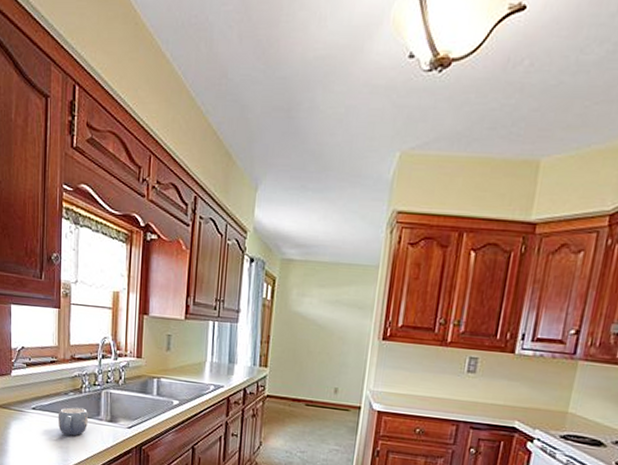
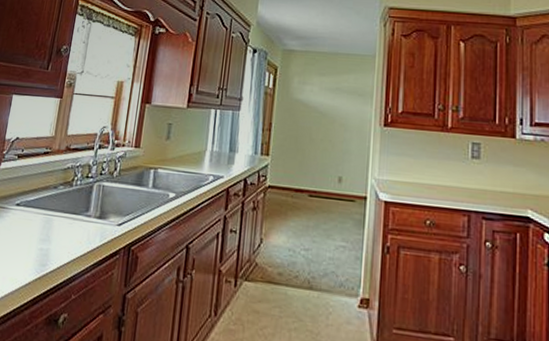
mug: present [57,407,89,436] -> none [42,202,77,236]

